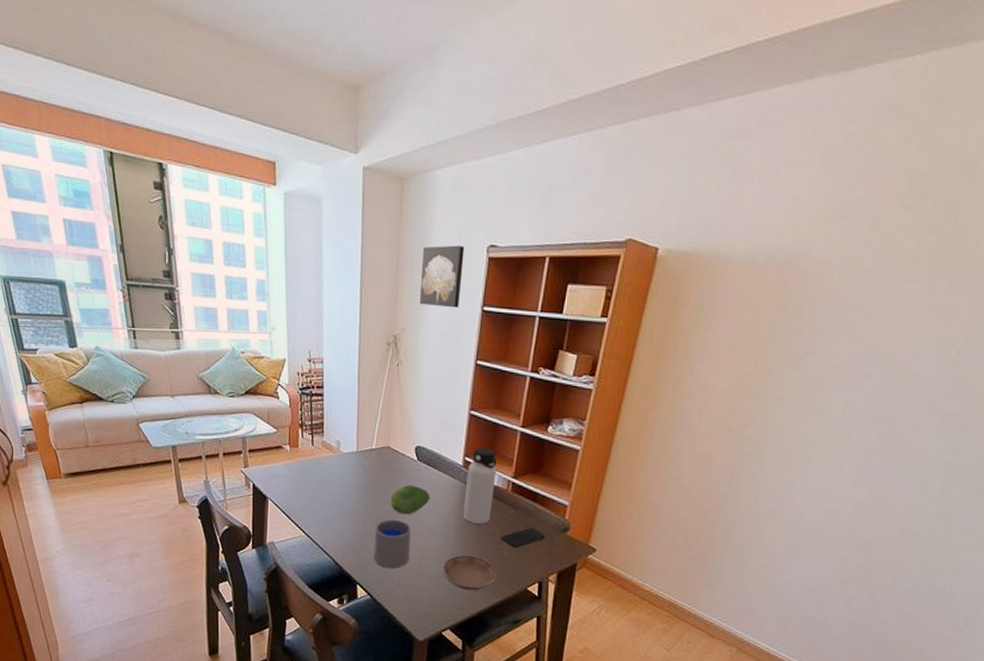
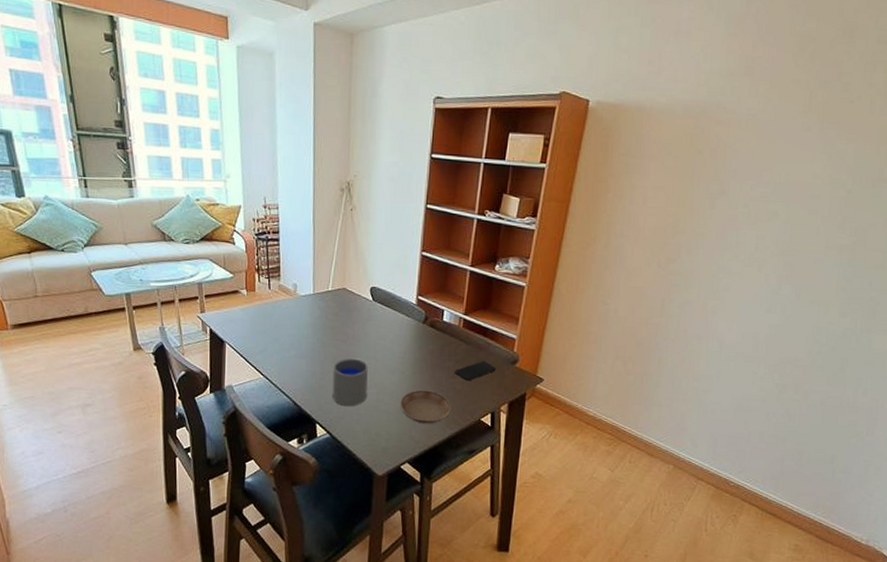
fruit: present [391,484,430,515] -> none [348,324,386,354]
wall art: present [419,245,465,308] -> none [370,96,413,156]
water bottle: present [462,447,497,524] -> none [417,286,449,360]

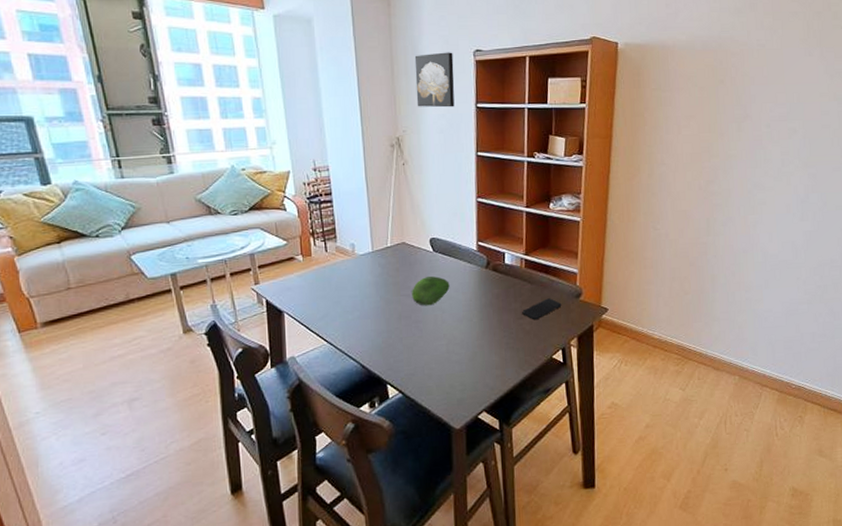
cup: present [332,358,368,407] -> none [399,312,437,363]
fruit: none [348,324,386,354] -> present [412,276,450,306]
wall art: none [370,96,413,156] -> present [414,52,455,108]
saucer: present [400,390,452,424] -> none [471,334,523,370]

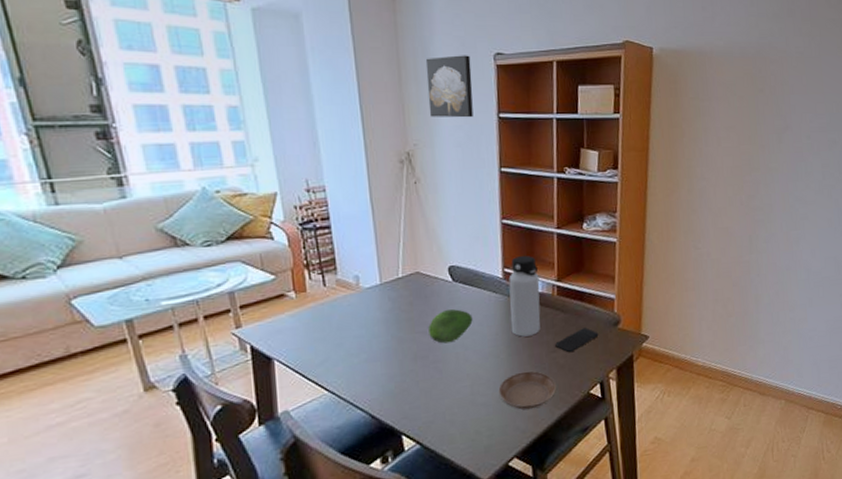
saucer: none [471,334,523,370] -> present [498,370,557,410]
water bottle: none [482,230,510,304] -> present [508,255,541,337]

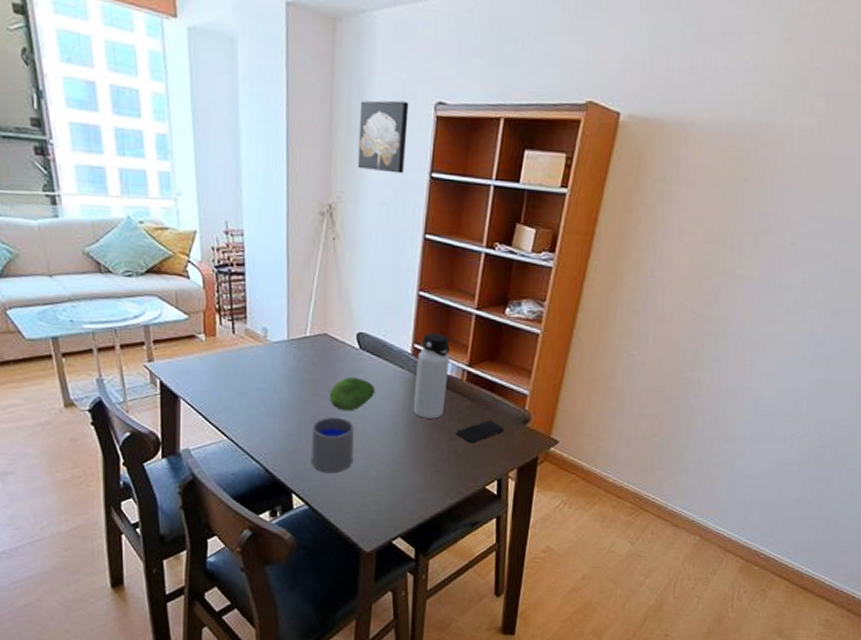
cup: none [414,350,459,408] -> present [311,416,354,474]
saucer: present [498,370,557,410] -> none [391,453,452,493]

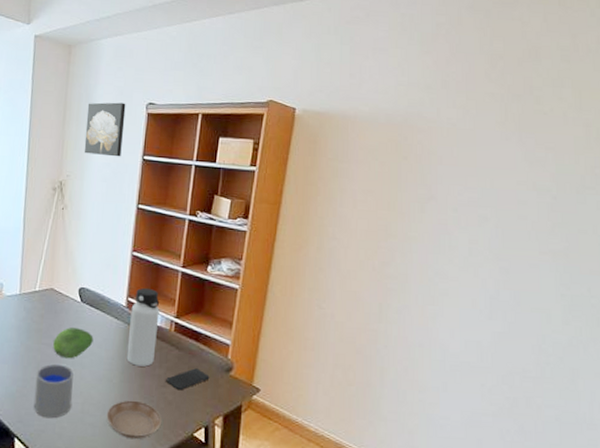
saucer: none [391,453,452,493] -> present [106,400,162,440]

